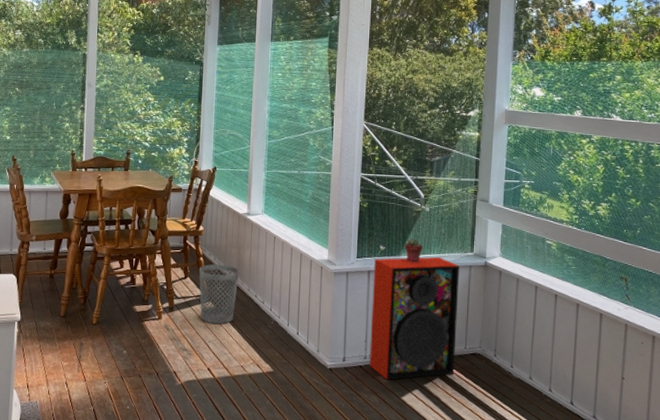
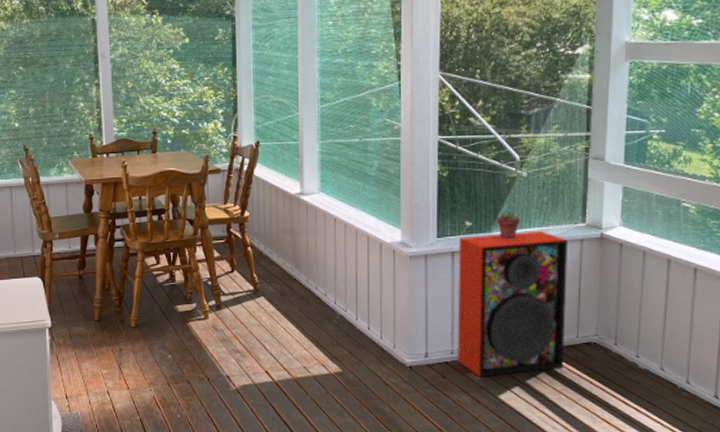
wastebasket: present [198,264,240,325] -> none [247,254,295,322]

